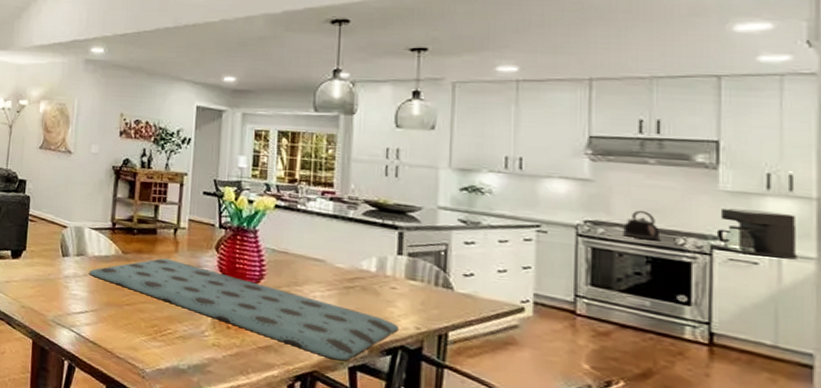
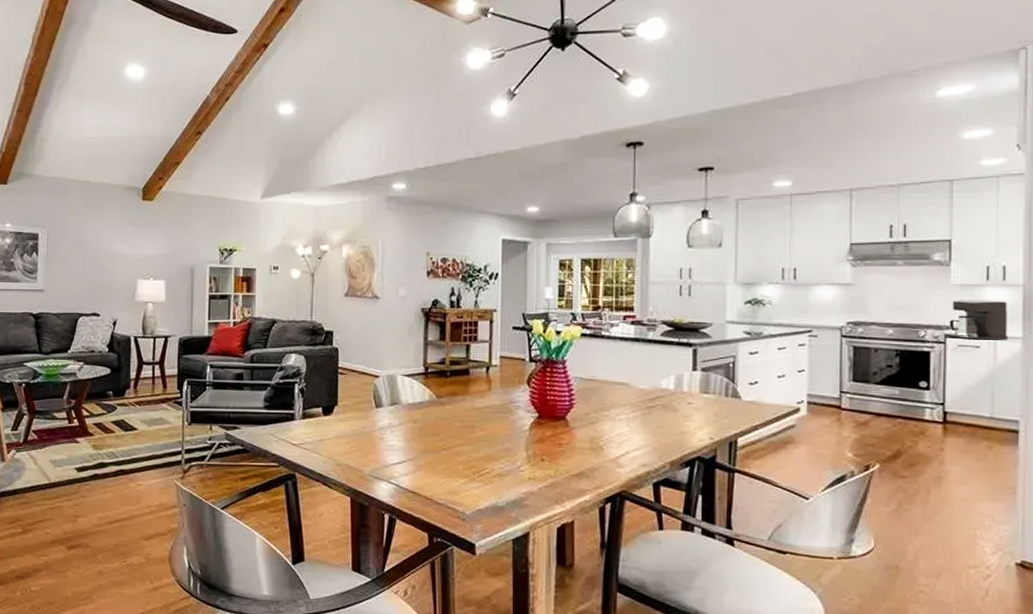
placemat: present [89,258,399,361] -> none [404,398,695,478]
kettle: present [623,210,661,241] -> none [878,308,907,335]

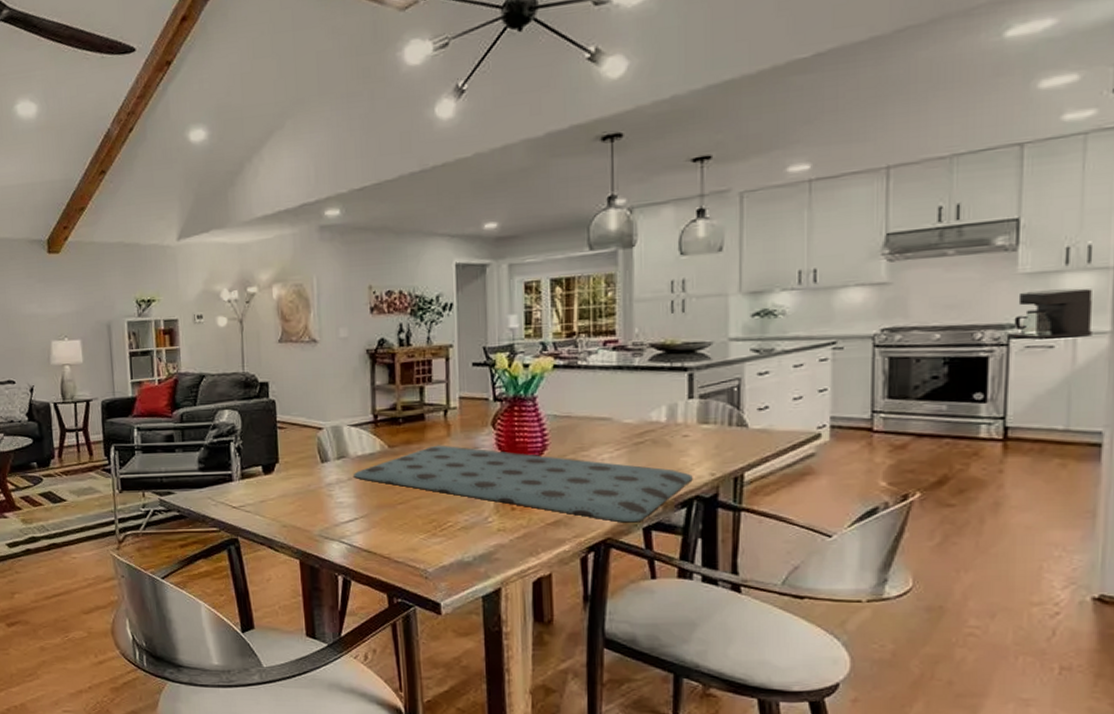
placemat: none [404,398,695,478] -> present [354,445,693,523]

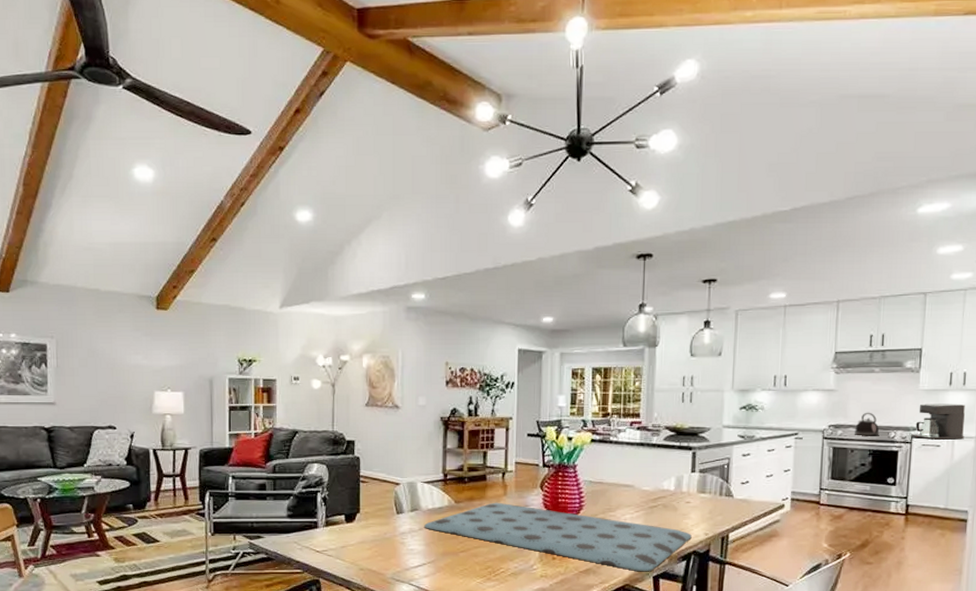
kettle: none [921,308,959,341] -> present [855,412,880,436]

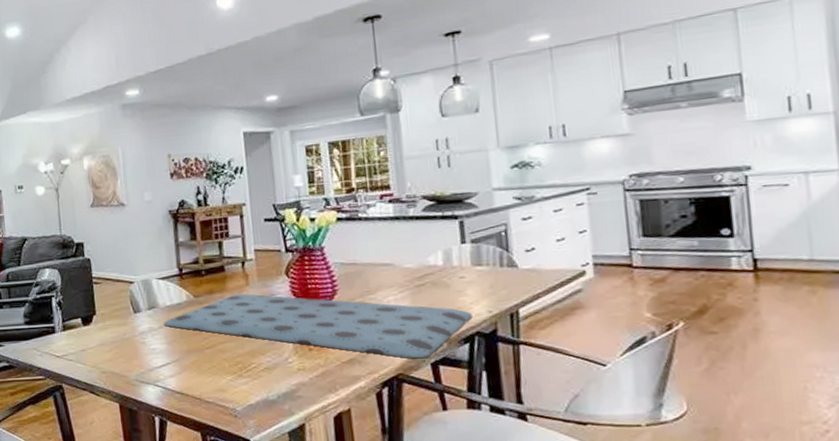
kettle: present [855,412,880,436] -> none [665,154,700,184]
coffee maker: present [911,403,965,441] -> none [745,131,822,180]

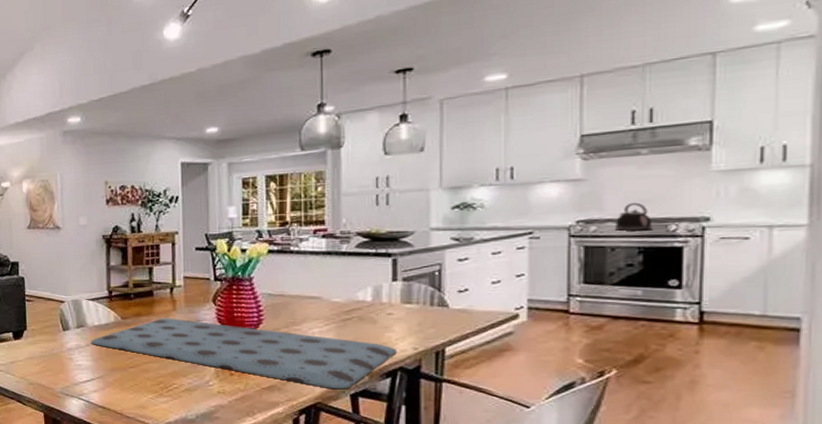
kettle: none [665,154,700,184] -> present [615,202,653,232]

